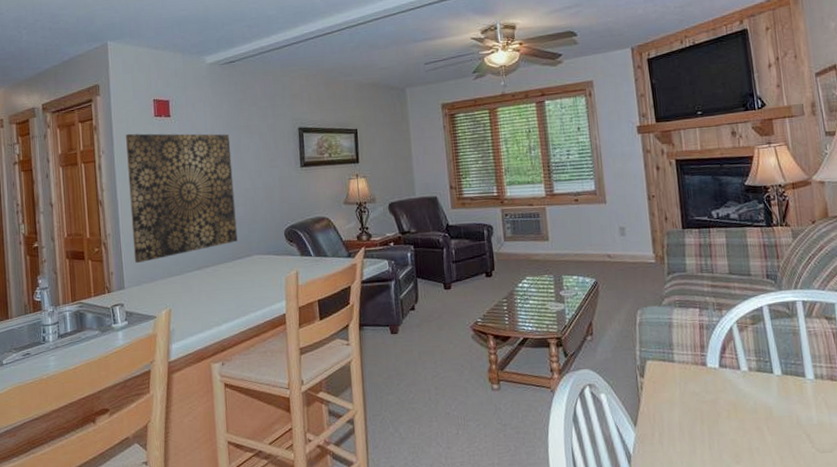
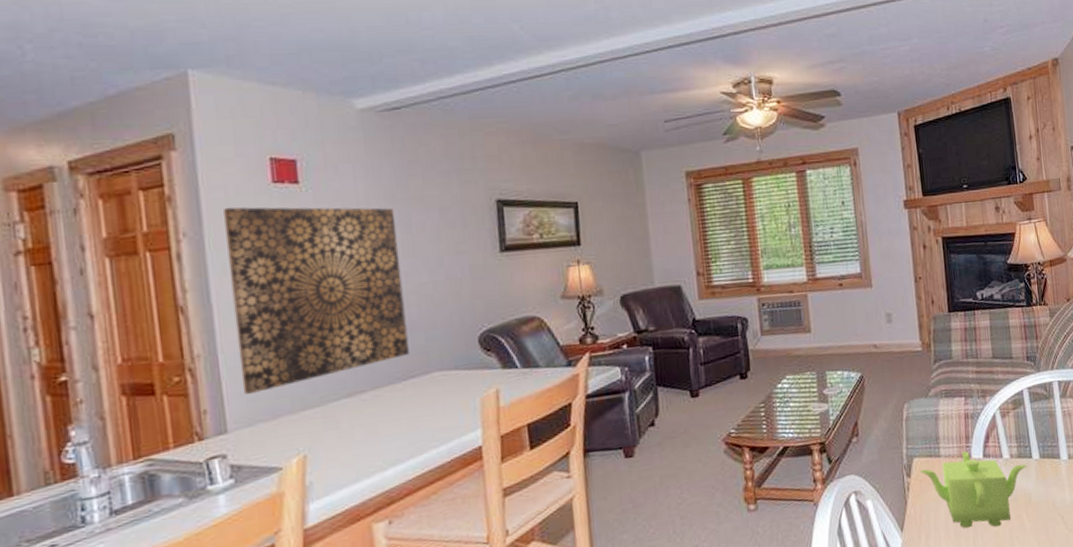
teapot: none [653,359,768,436] -> present [919,451,1027,529]

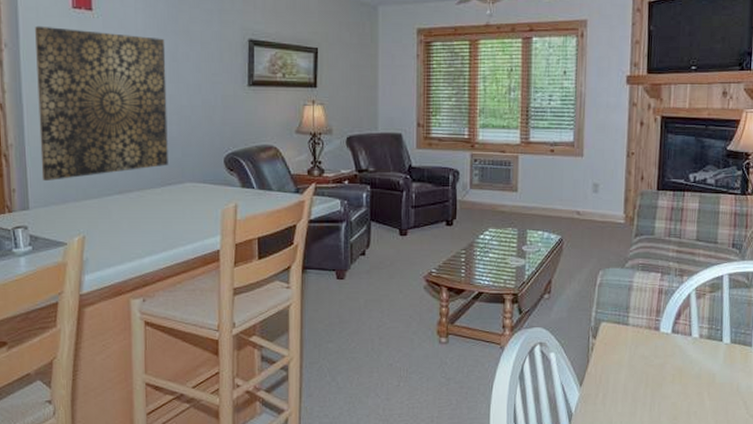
teapot: present [919,451,1027,529] -> none [605,324,716,399]

